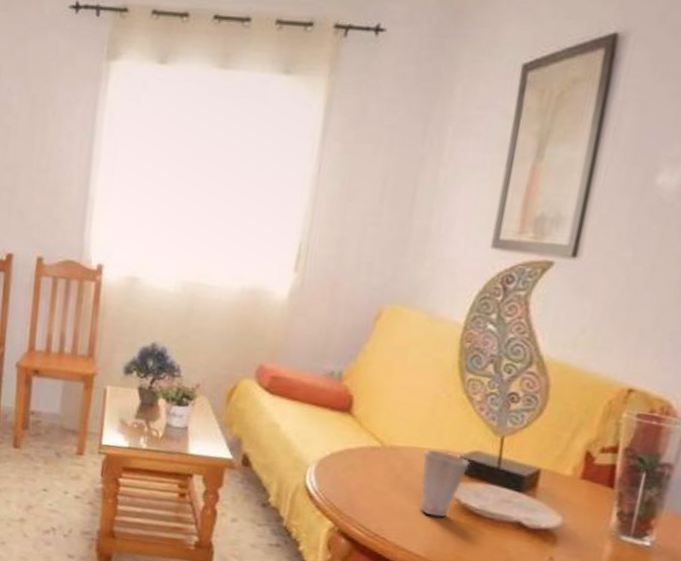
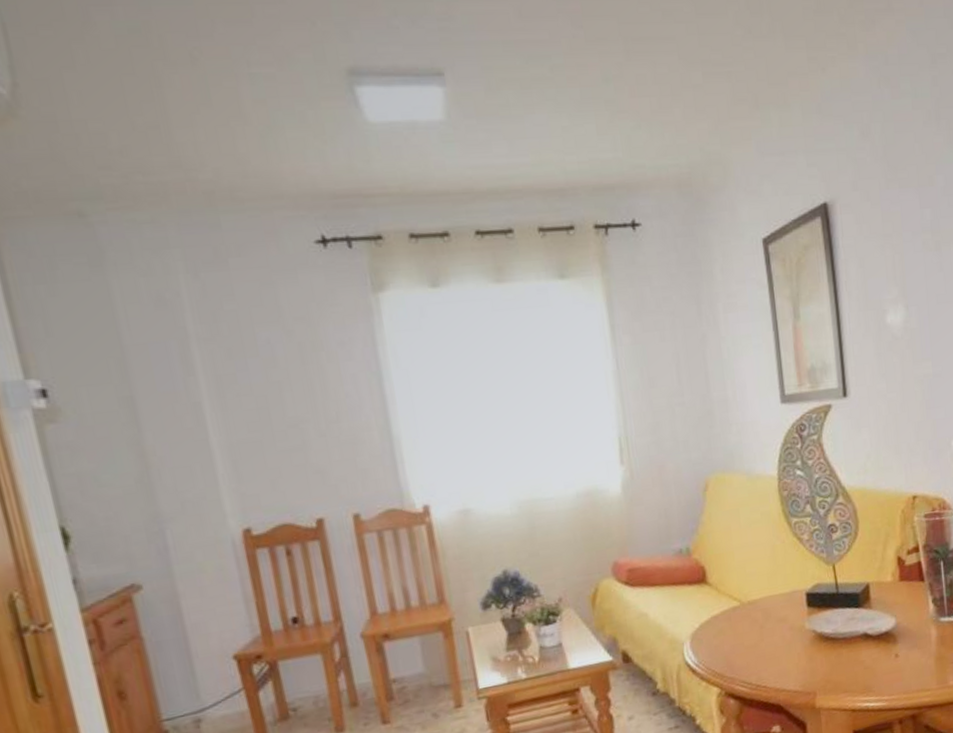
cup: present [420,449,470,518] -> none [777,591,815,653]

